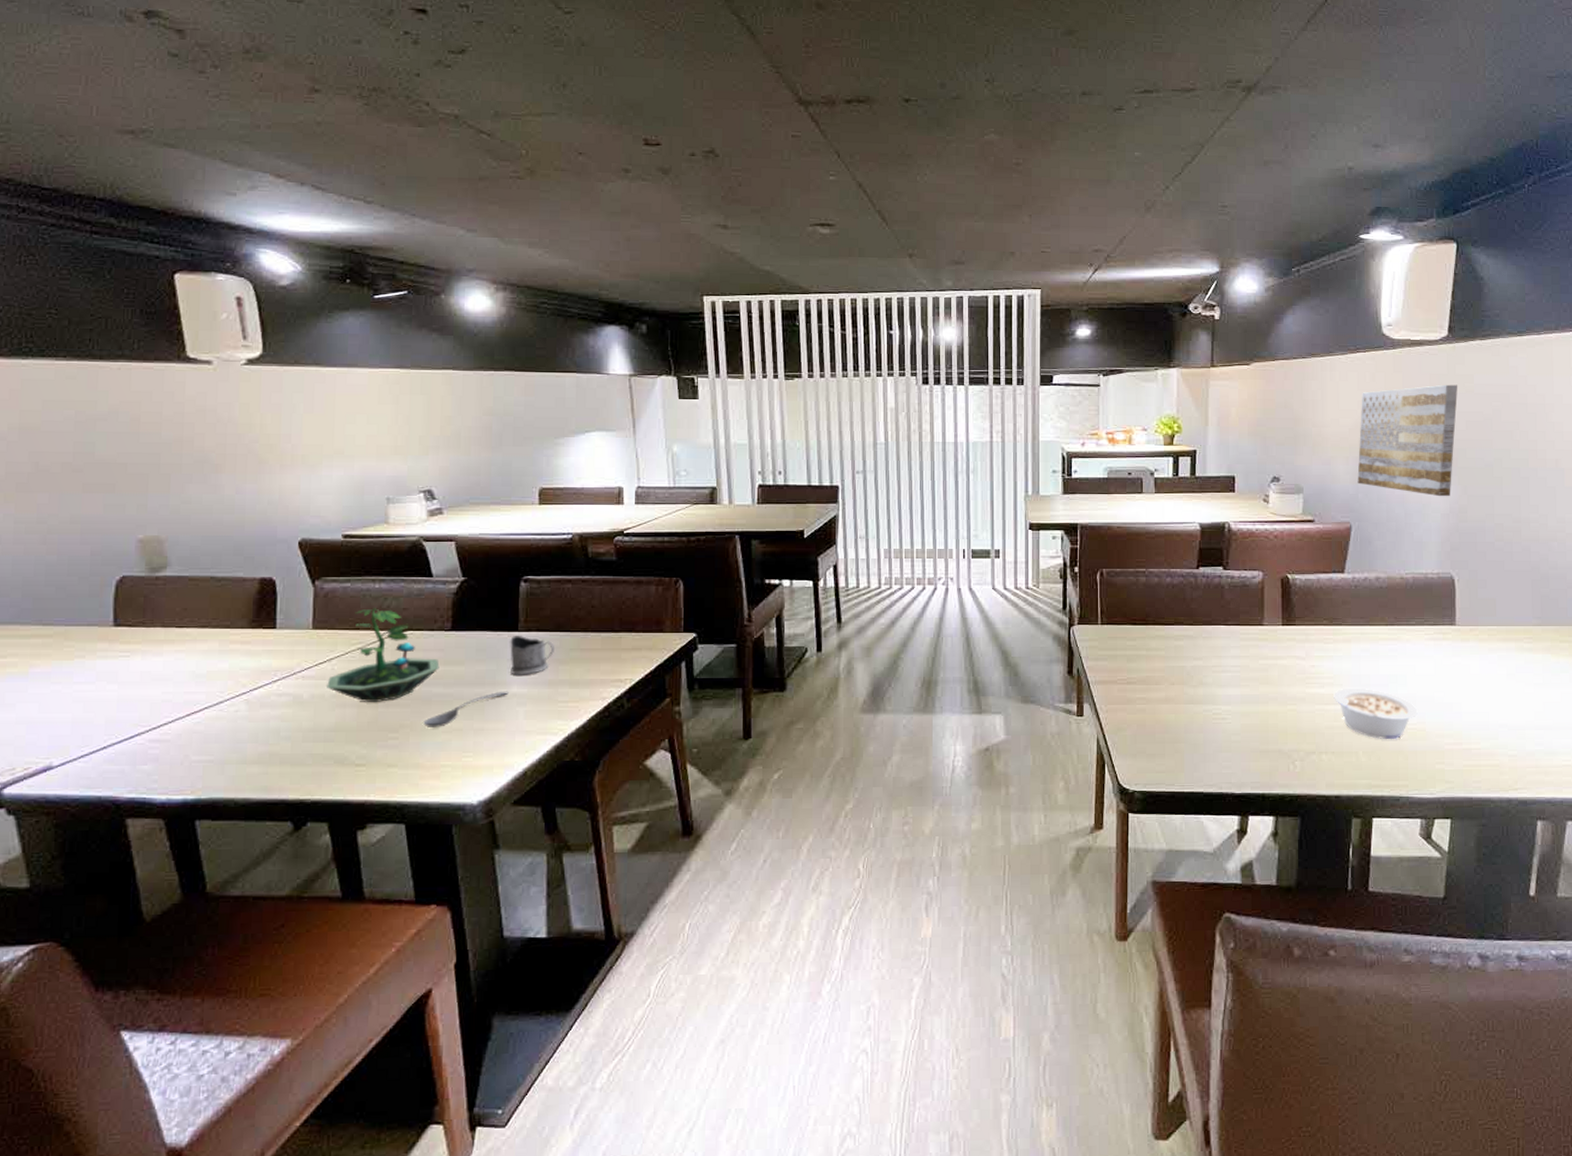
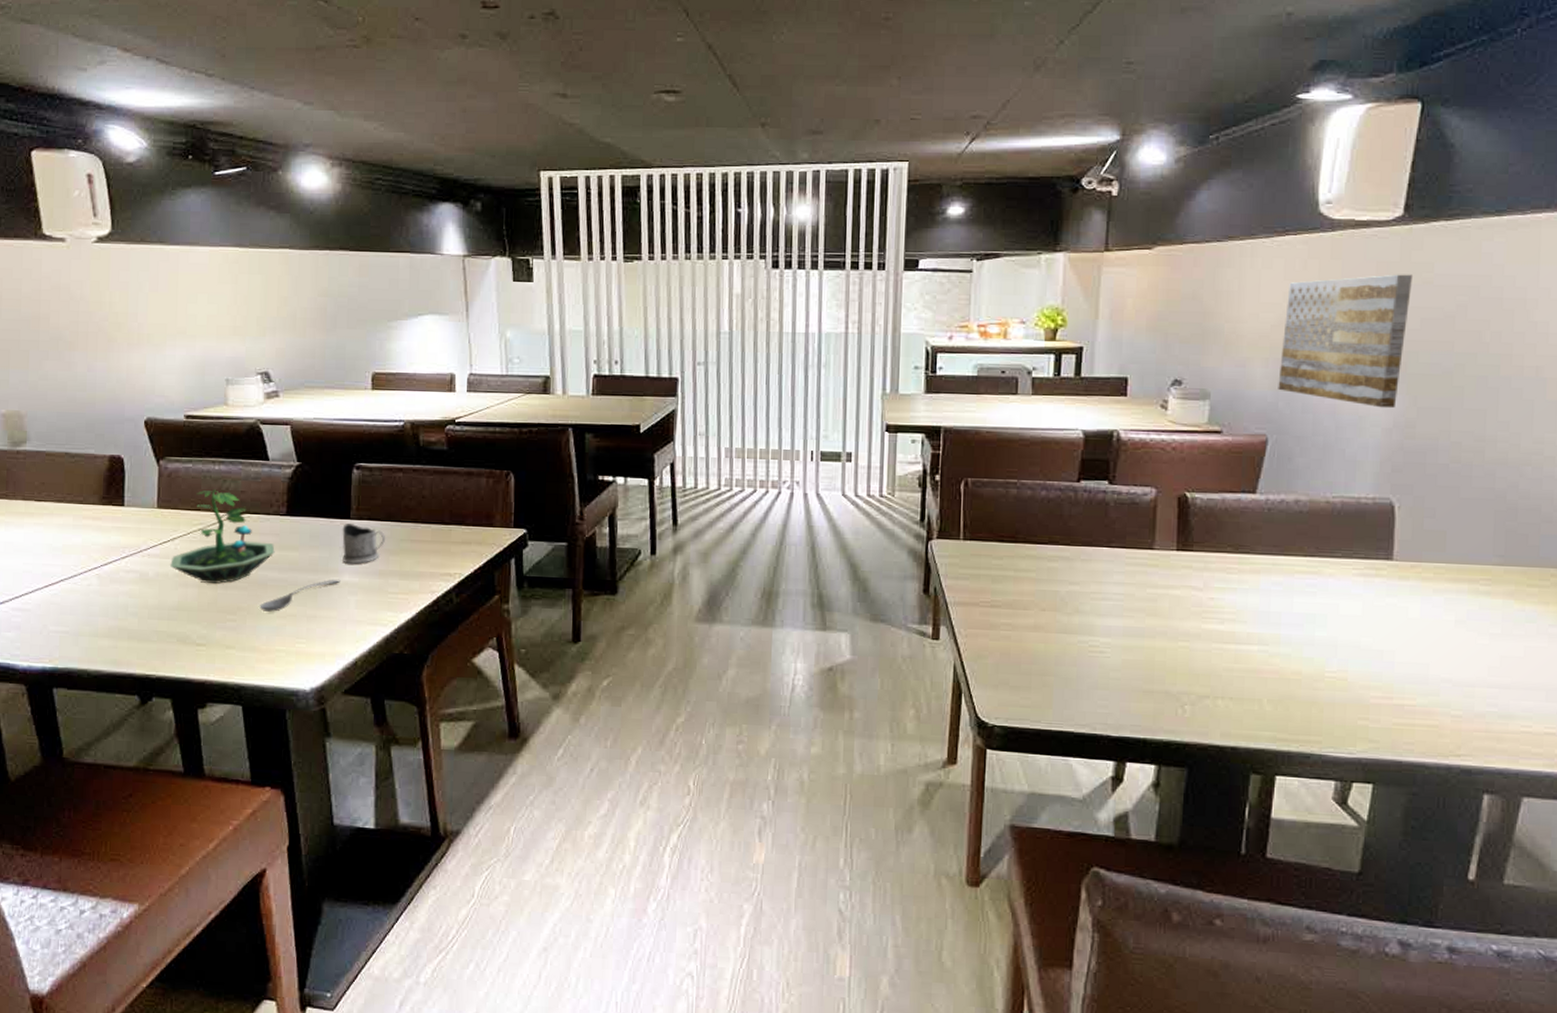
legume: present [1334,688,1418,740] -> none [1235,625,1339,689]

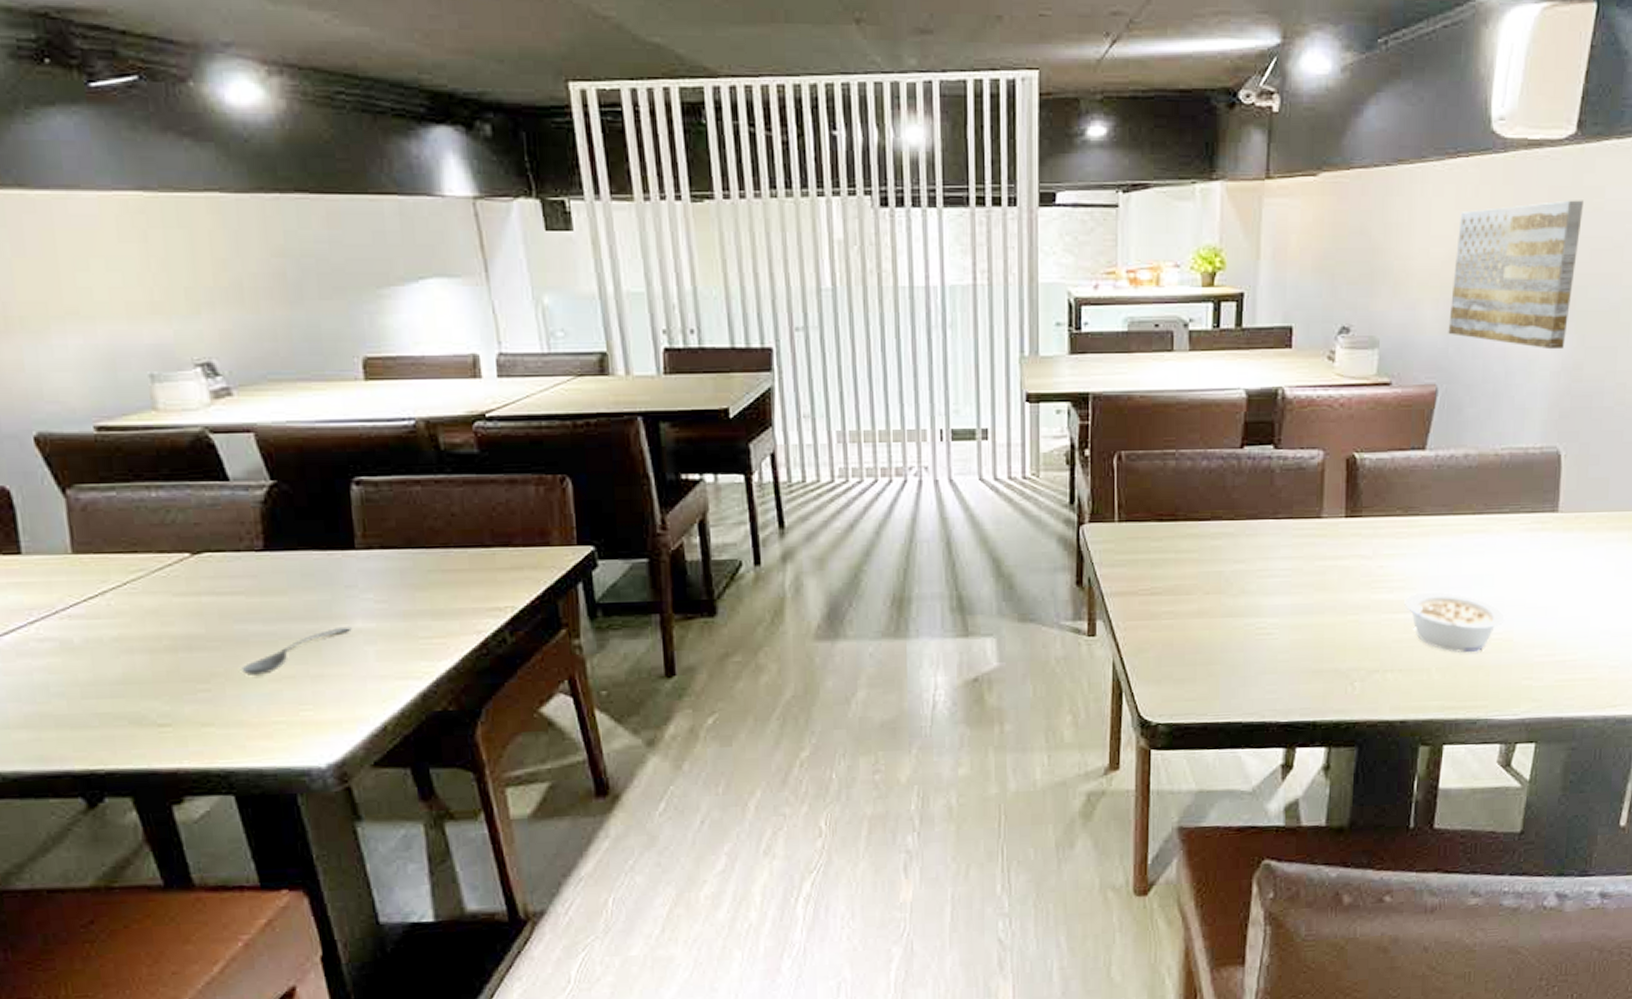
terrarium: present [170,489,275,584] -> none [103,524,254,646]
tea glass holder: present [342,524,385,564] -> none [345,555,407,606]
legume: none [1235,625,1339,689] -> present [1404,591,1505,653]

